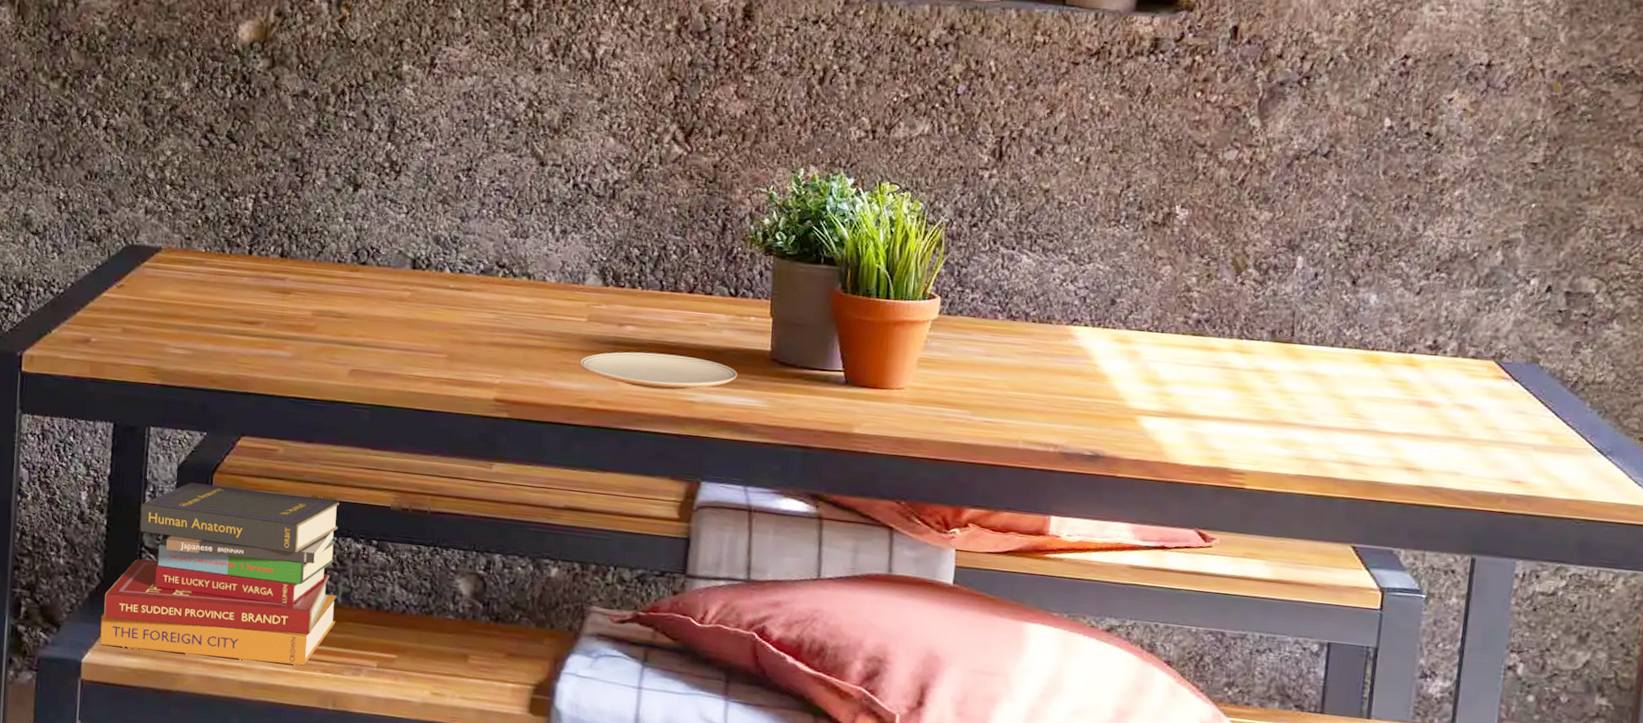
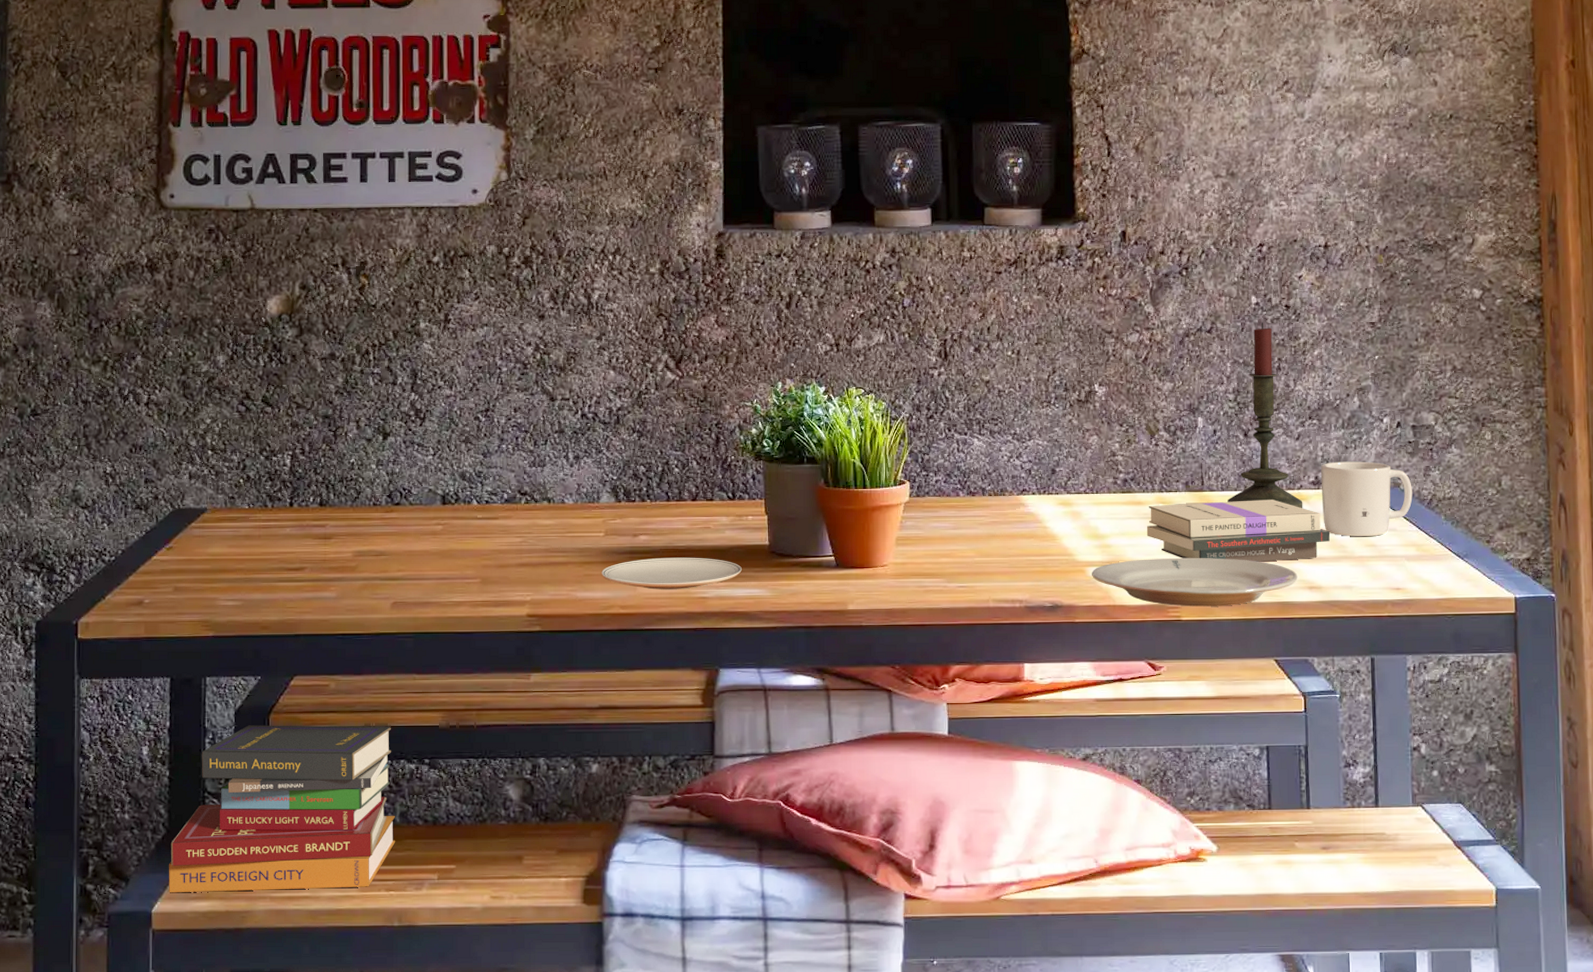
plate: none [1143,413,1395,479] -> present [1091,557,1298,607]
books: none [1216,353,1442,436] -> present [1146,500,1330,562]
candle: none [1320,150,1414,376] -> present [1227,322,1303,509]
mug: none [1436,325,1555,418] -> present [1320,461,1413,536]

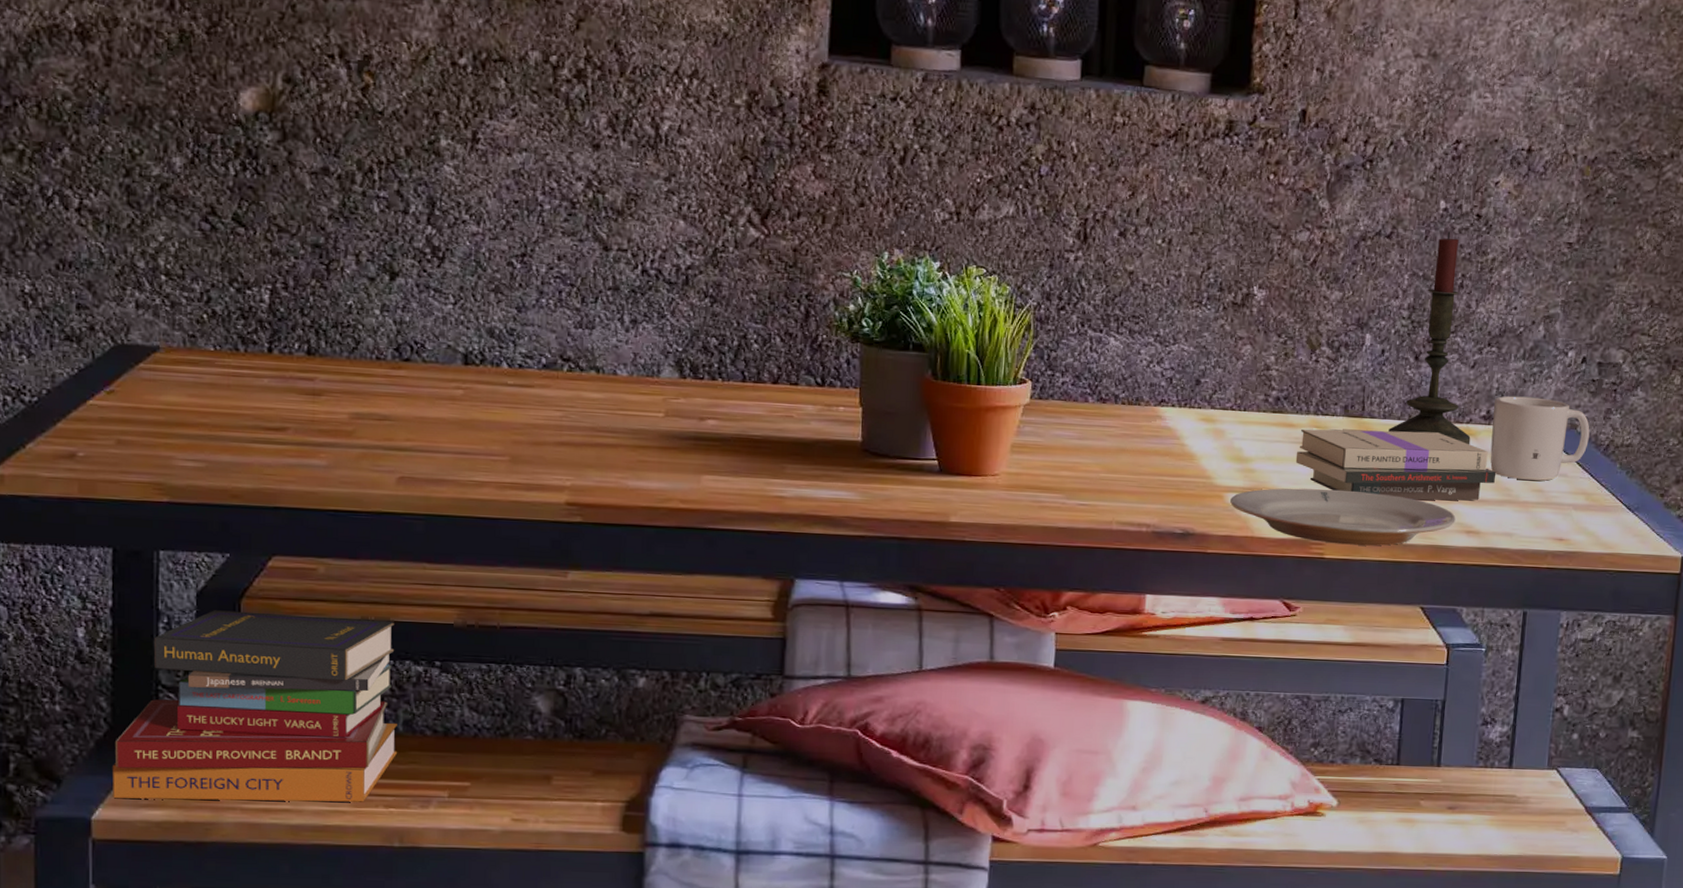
plate: present [602,557,742,590] -> none [659,447,828,486]

